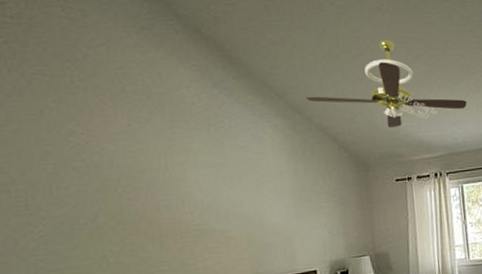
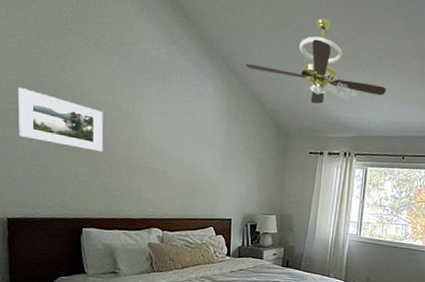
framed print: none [9,163,139,224] -> present [17,88,104,152]

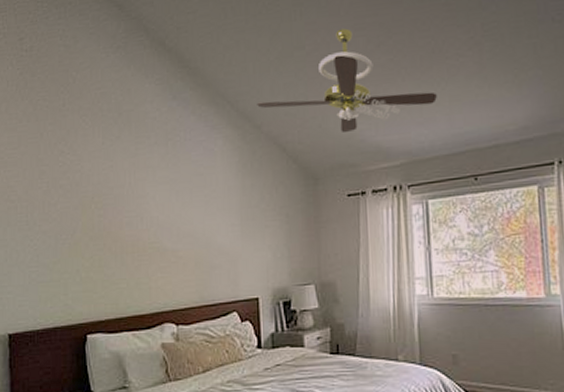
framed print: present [17,88,104,152] -> none [18,182,106,240]

